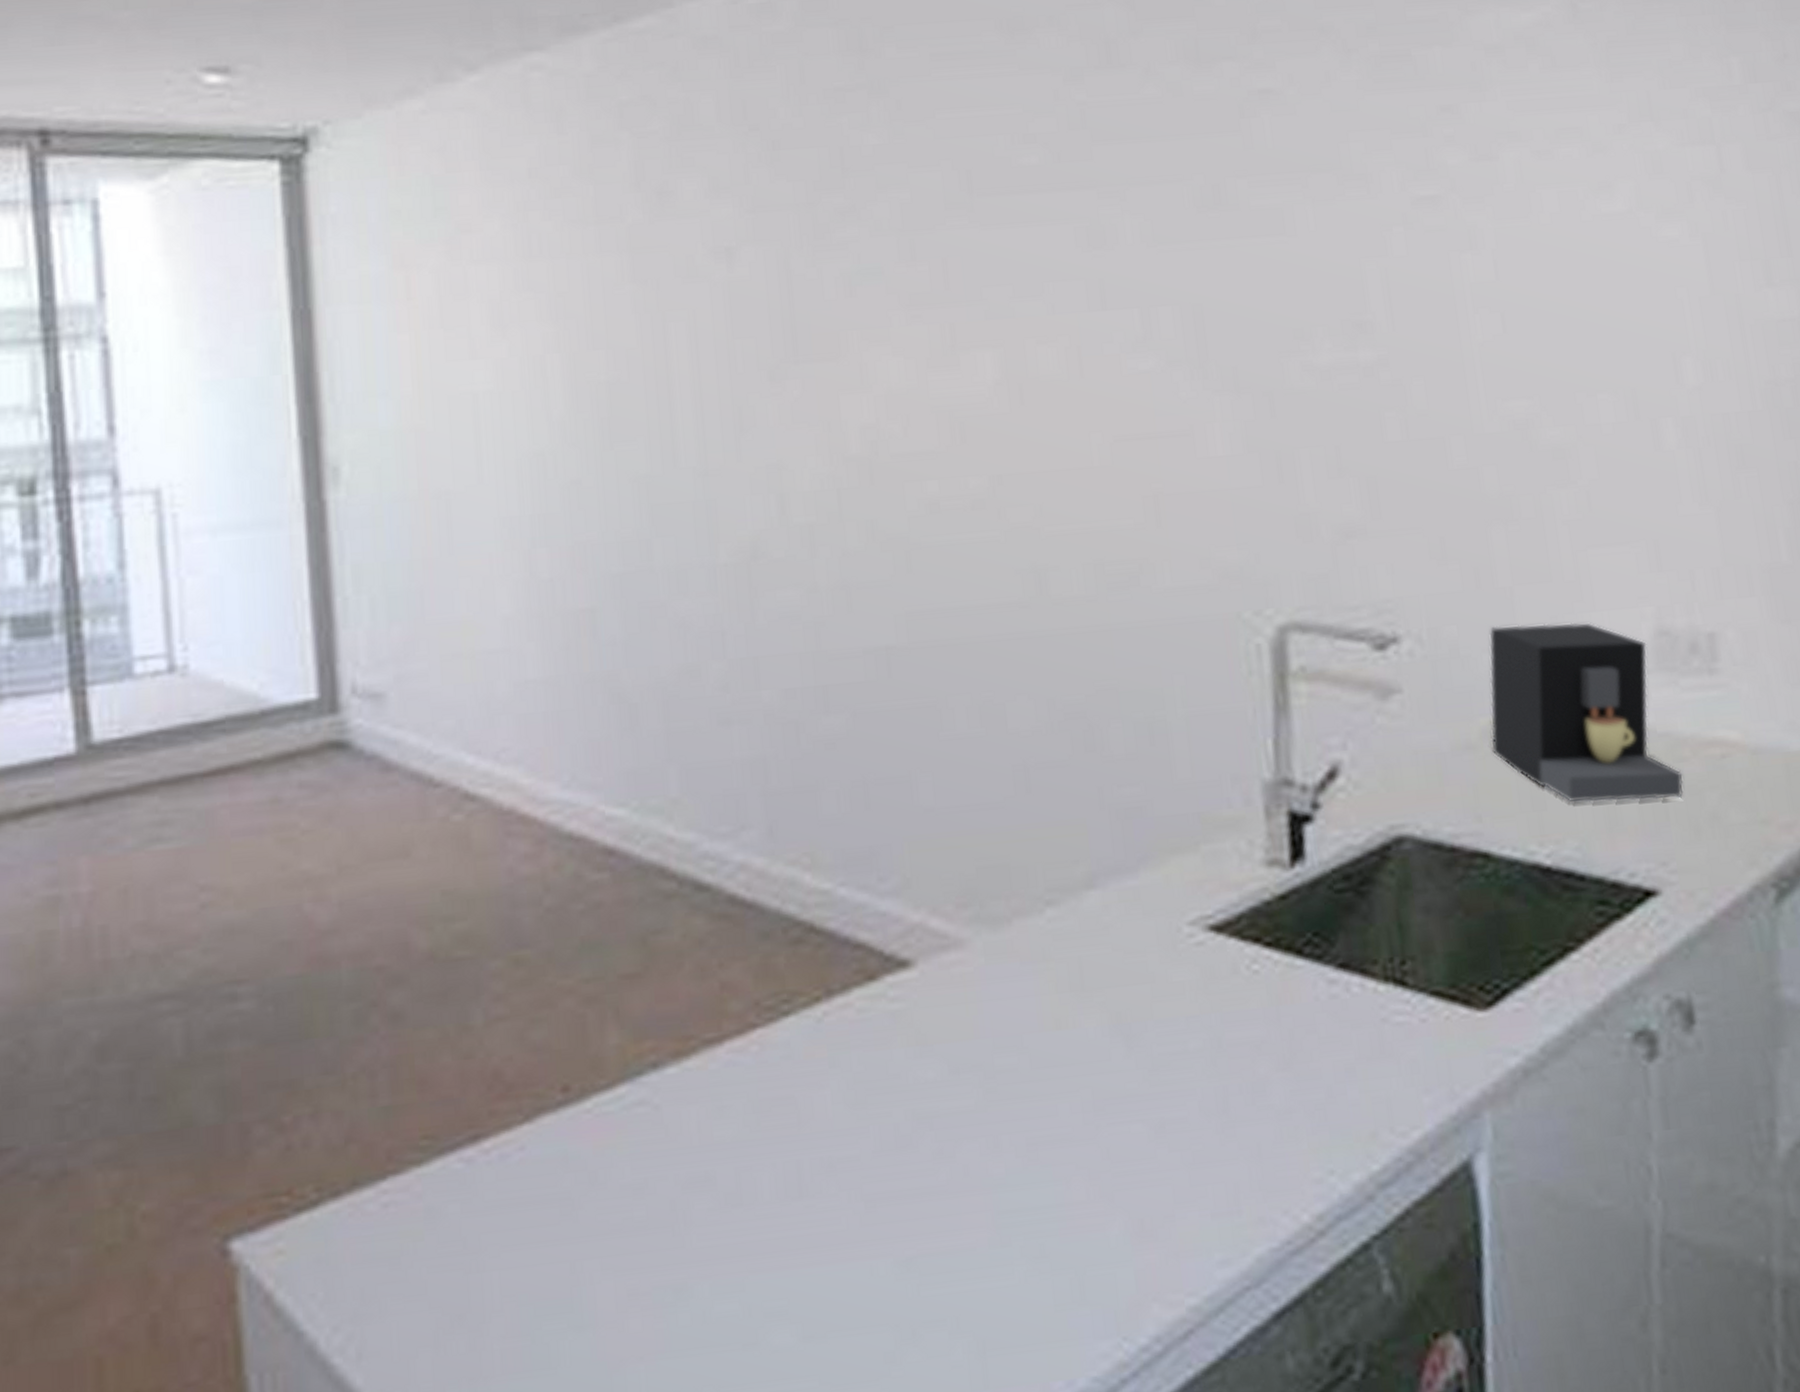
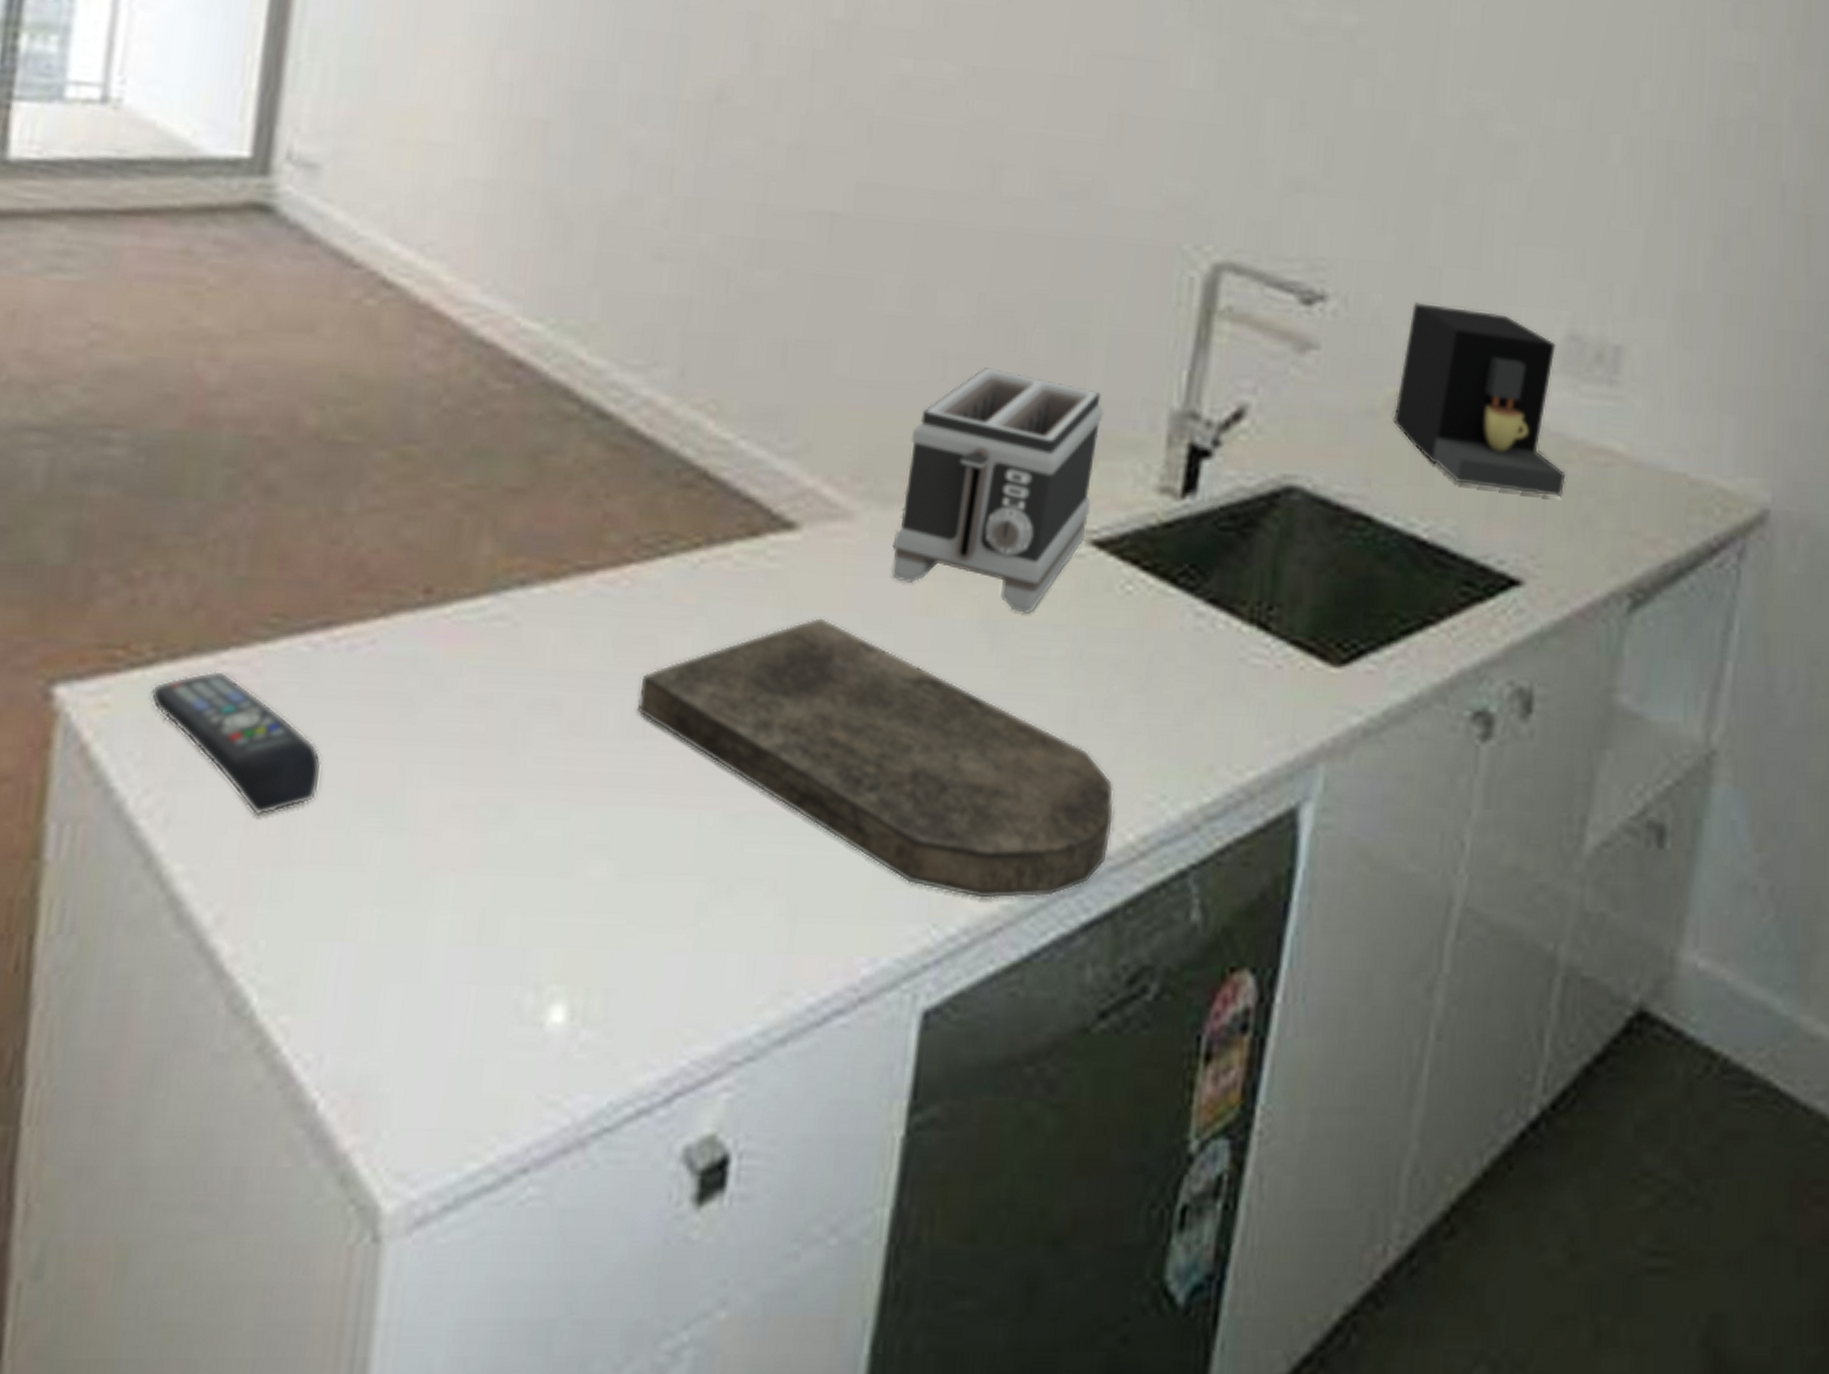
remote control: none [321,1201,498,1336] -> present [150,671,323,816]
cutting board: none [787,1049,1287,1305] -> present [636,617,1114,900]
toaster: none [1007,772,1201,1011] -> present [890,367,1104,614]

